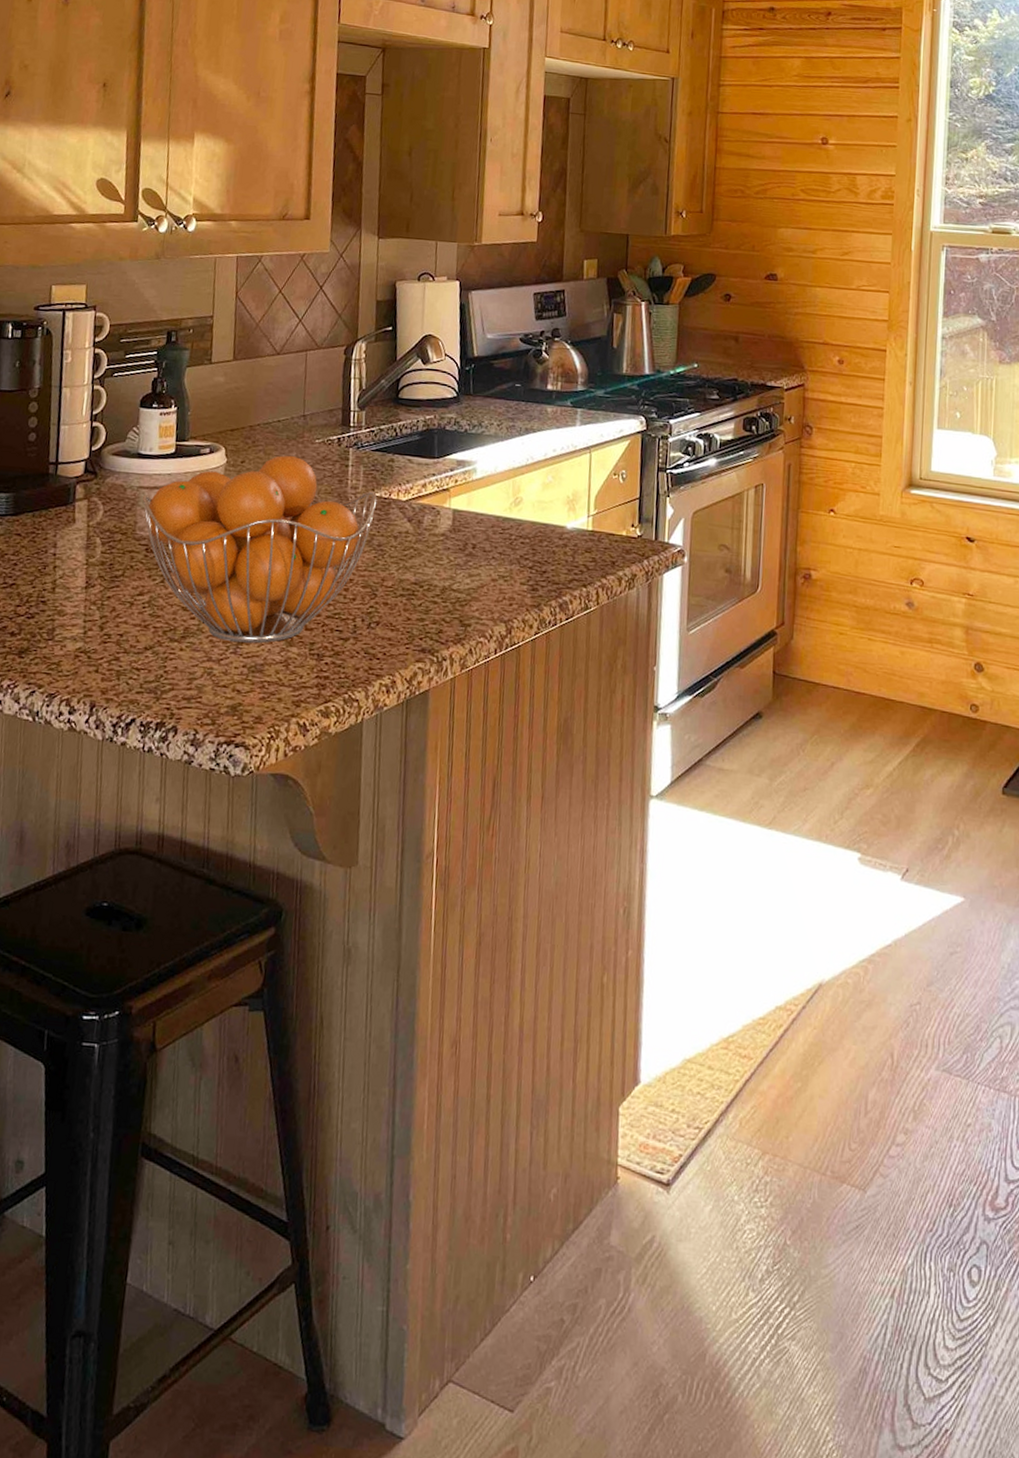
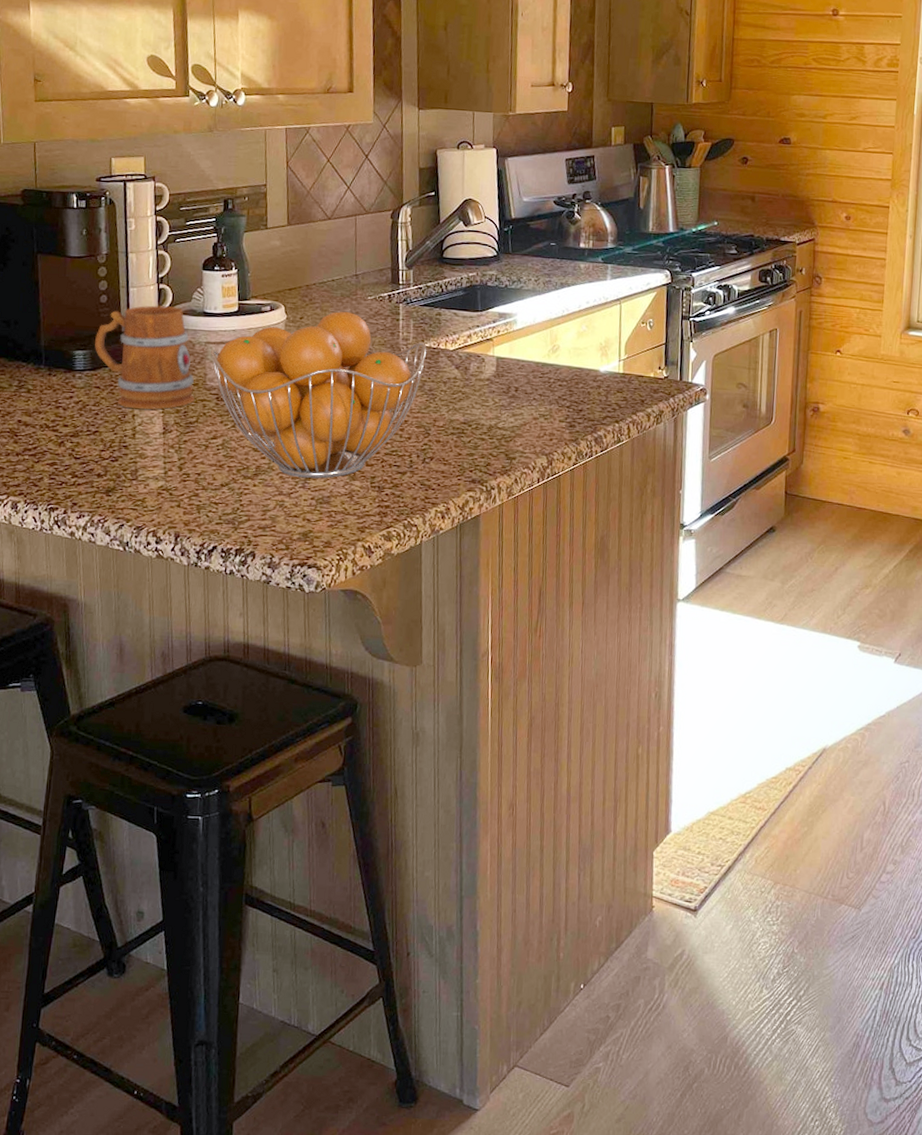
mug: none [19,445,123,561] -> present [95,305,195,410]

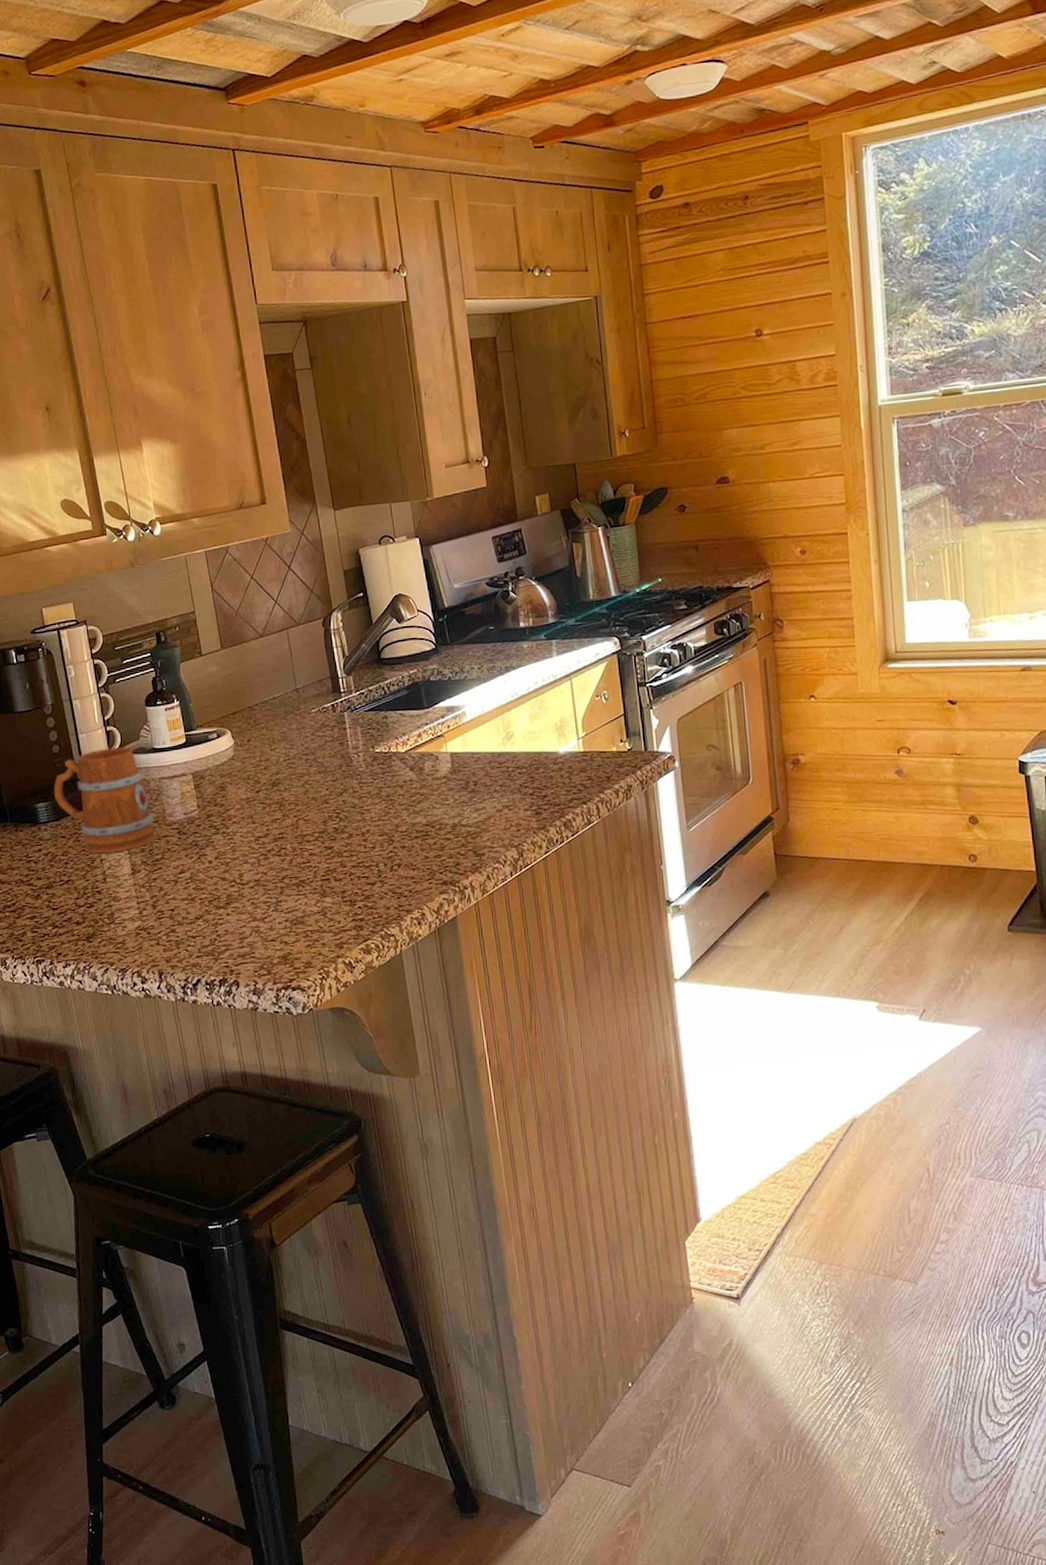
fruit basket: present [211,311,427,479] -> none [166,727,379,902]

